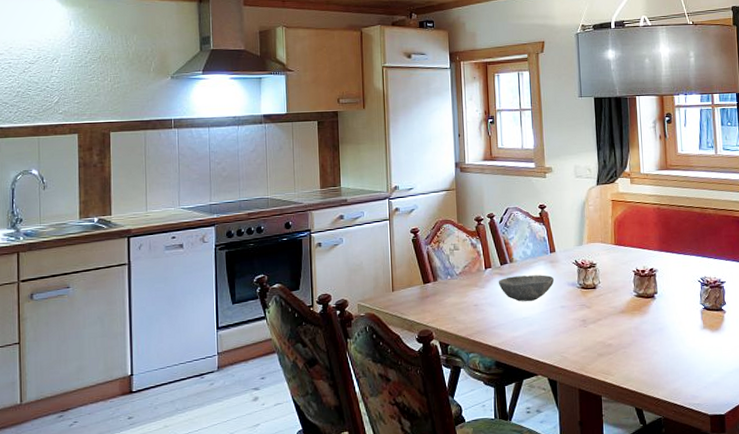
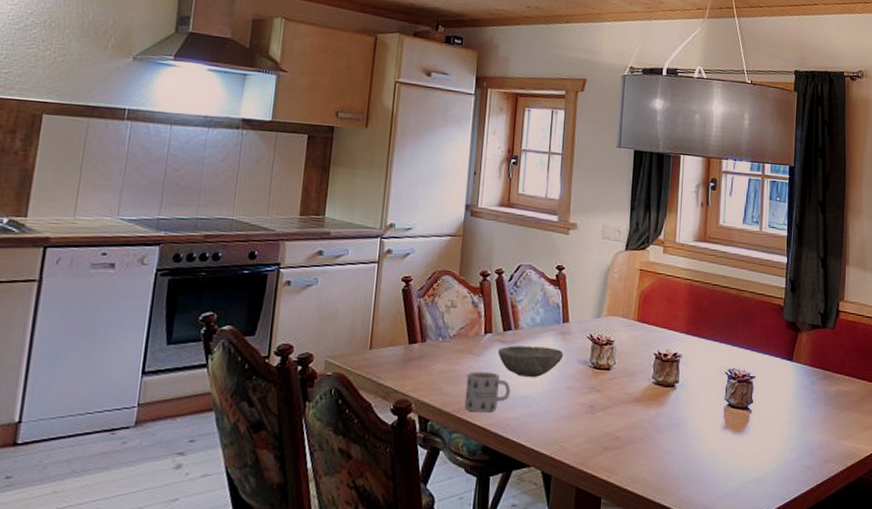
mug: none [475,300,513,335] -> present [464,372,511,413]

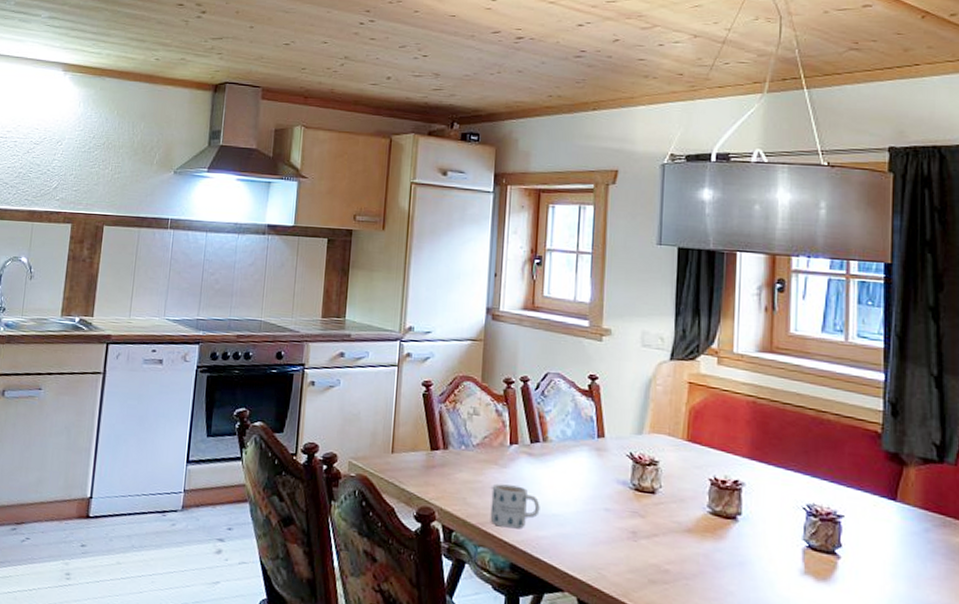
bowl: present [497,346,564,378] -> none [524,459,600,496]

